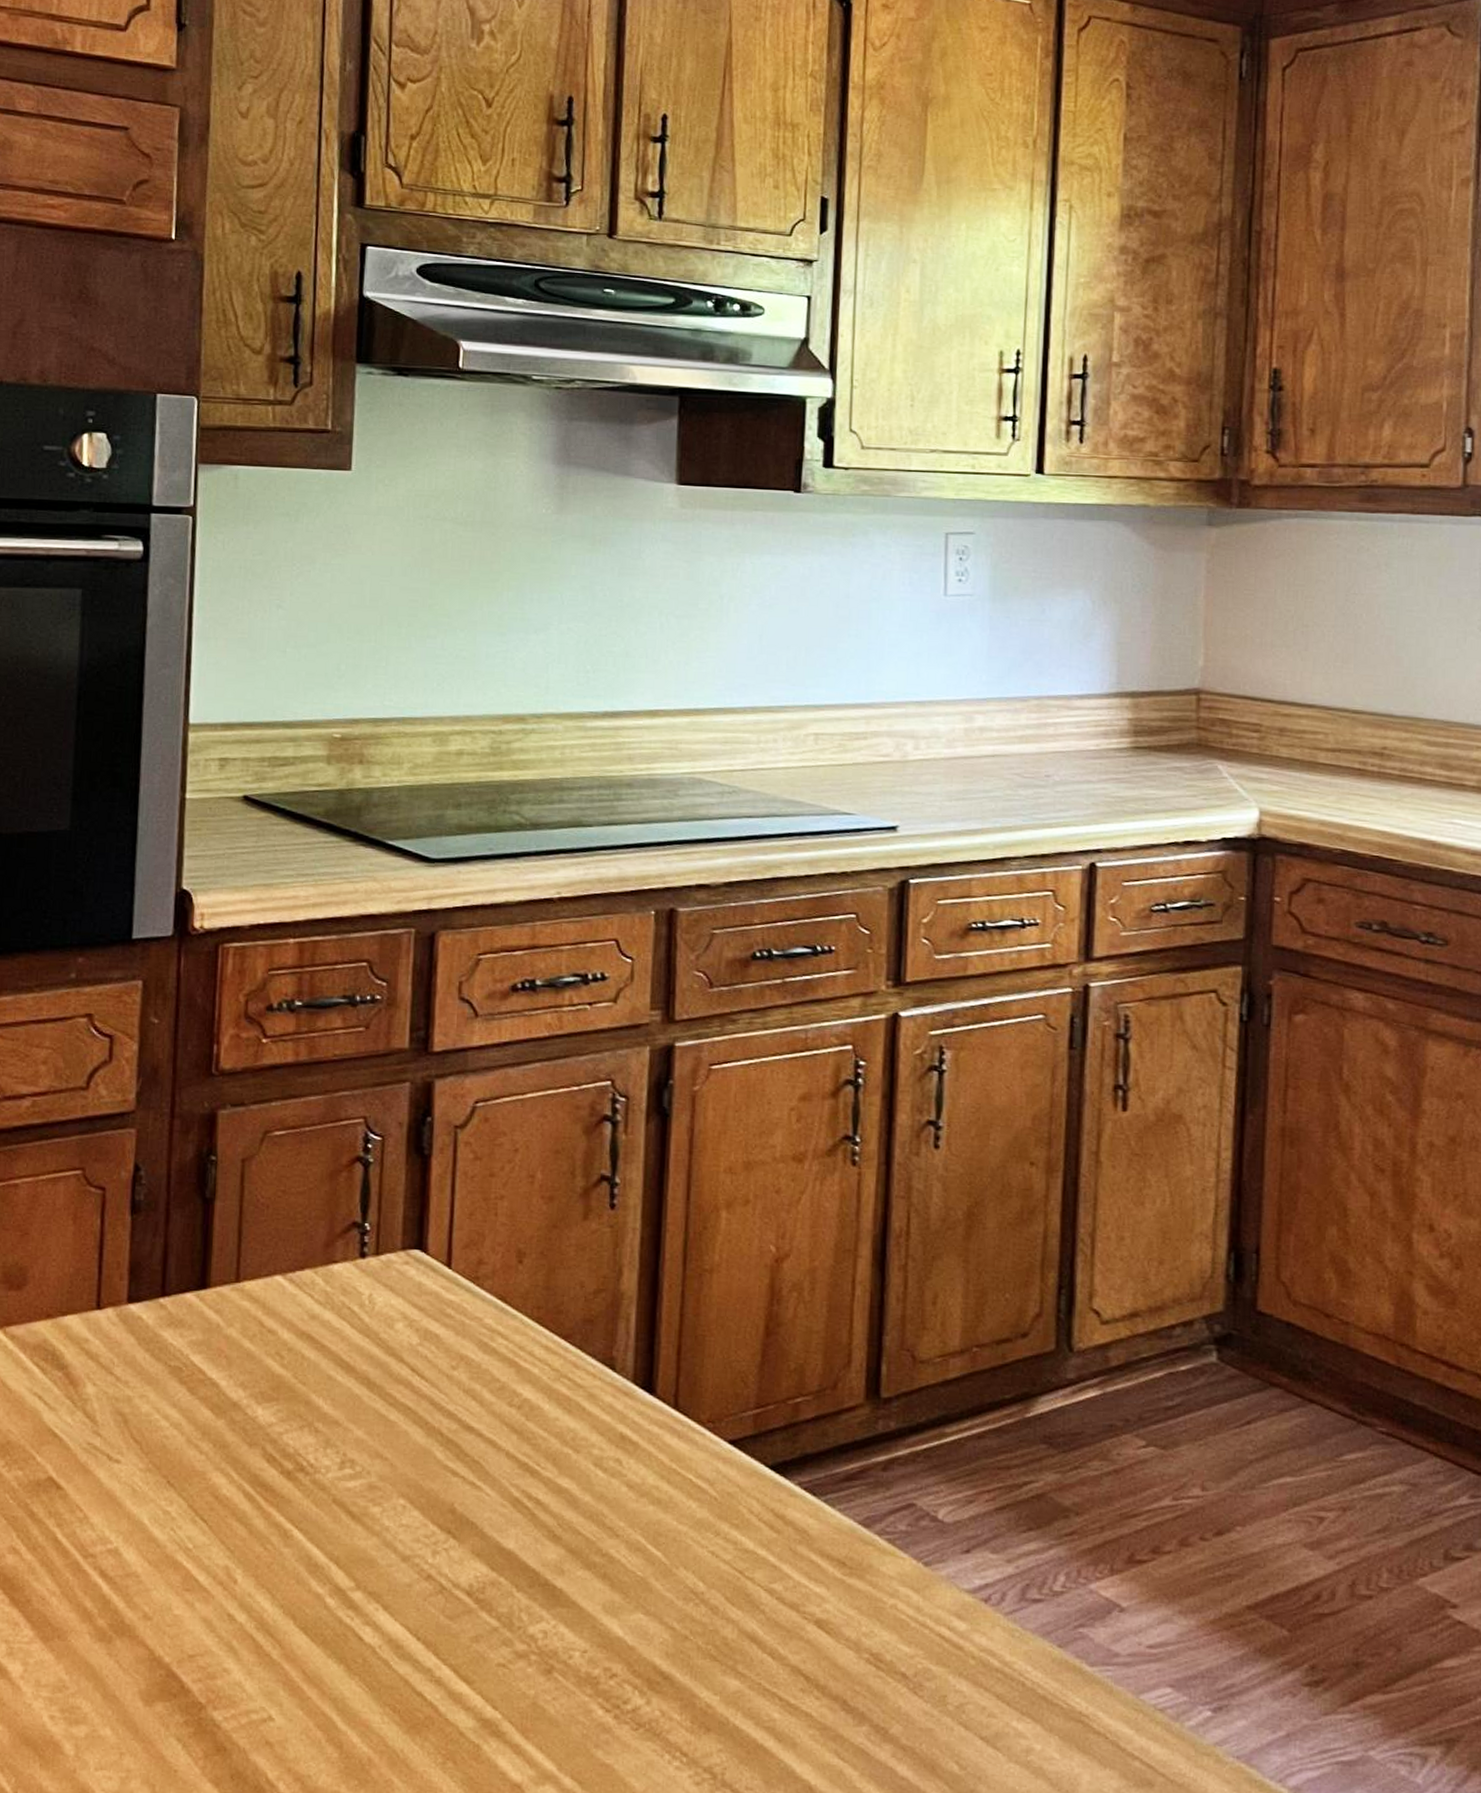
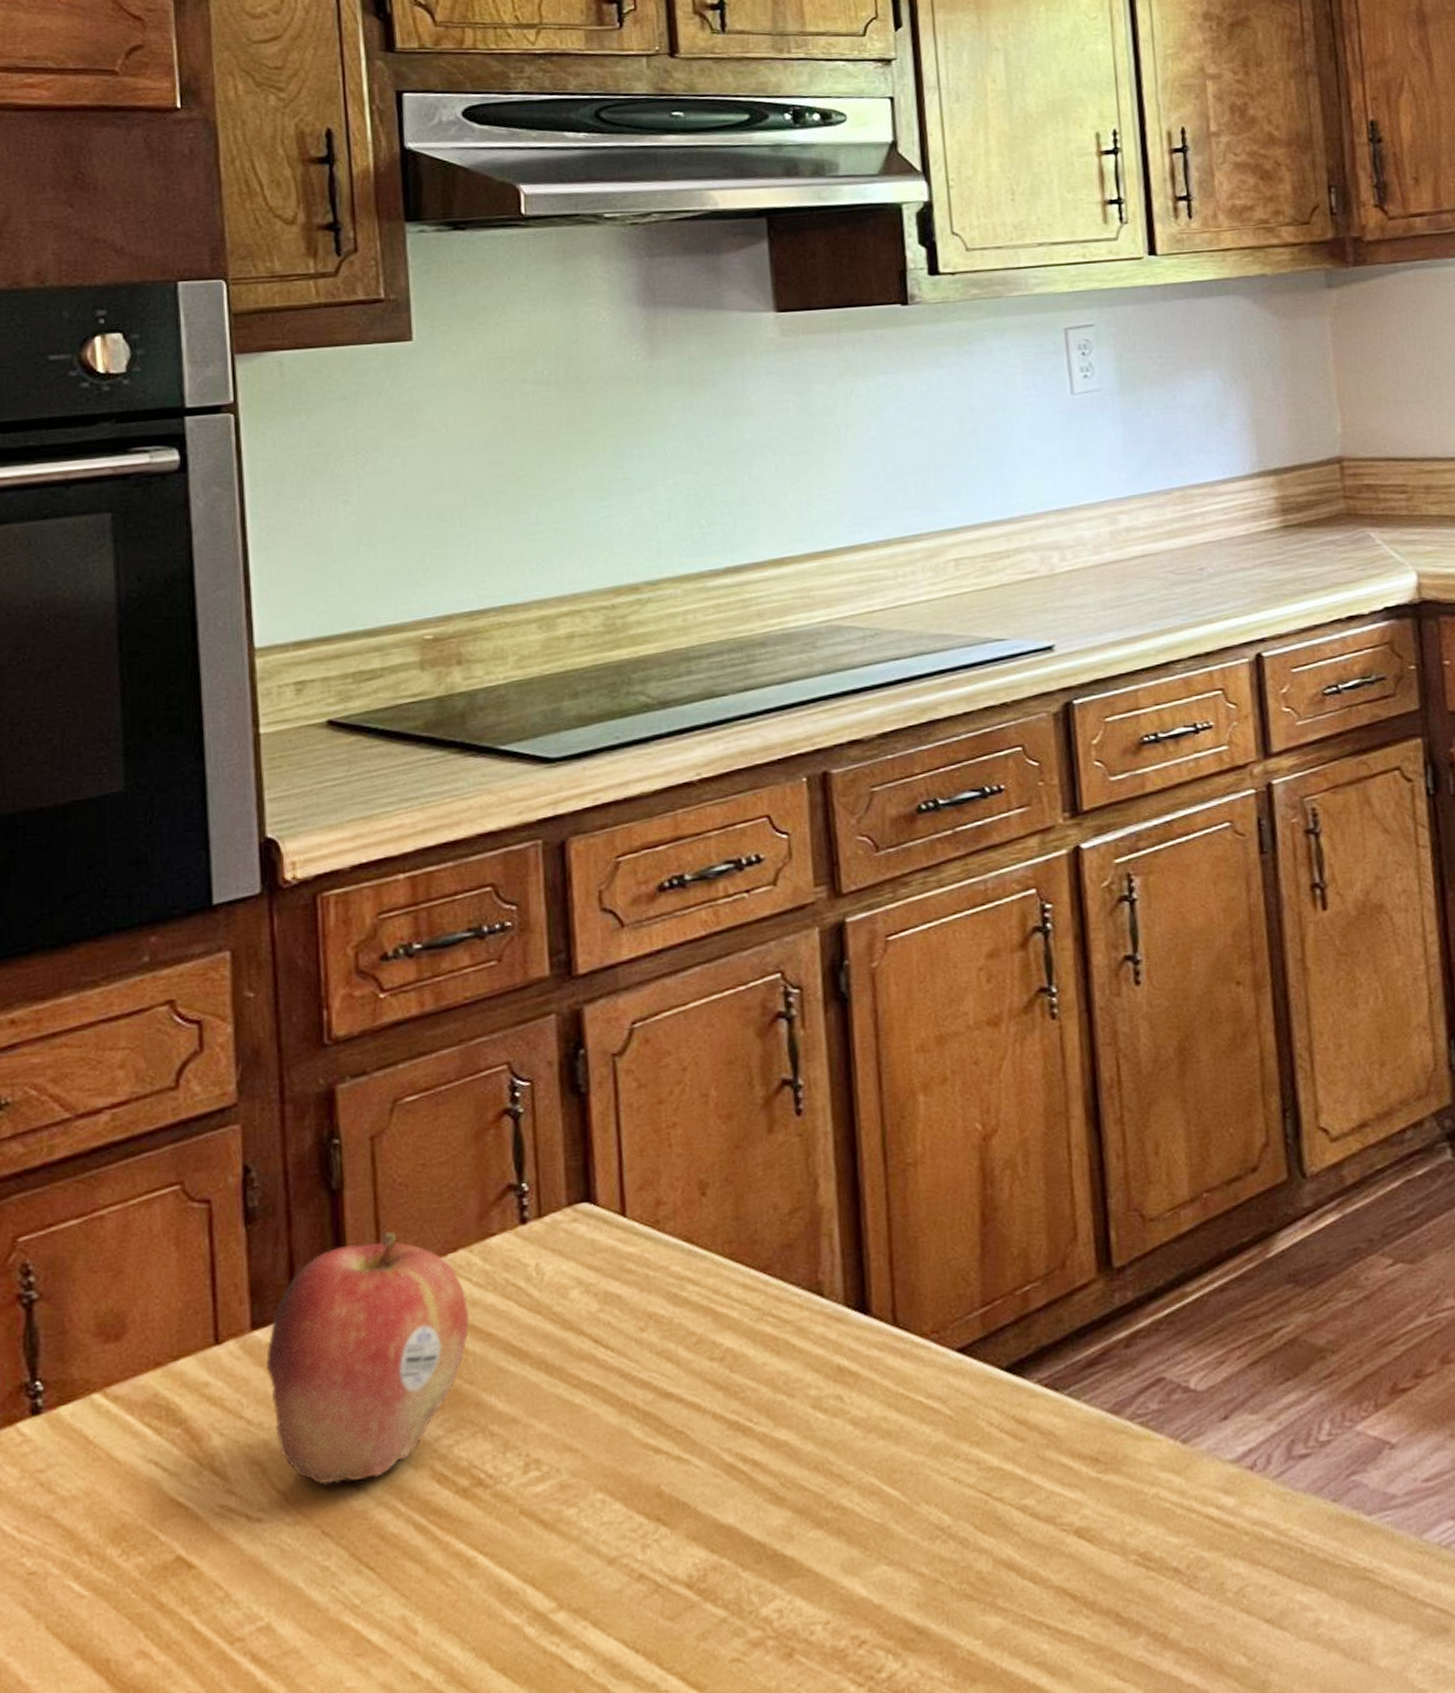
fruit: none [136,1242,309,1446] -> present [266,1231,470,1485]

